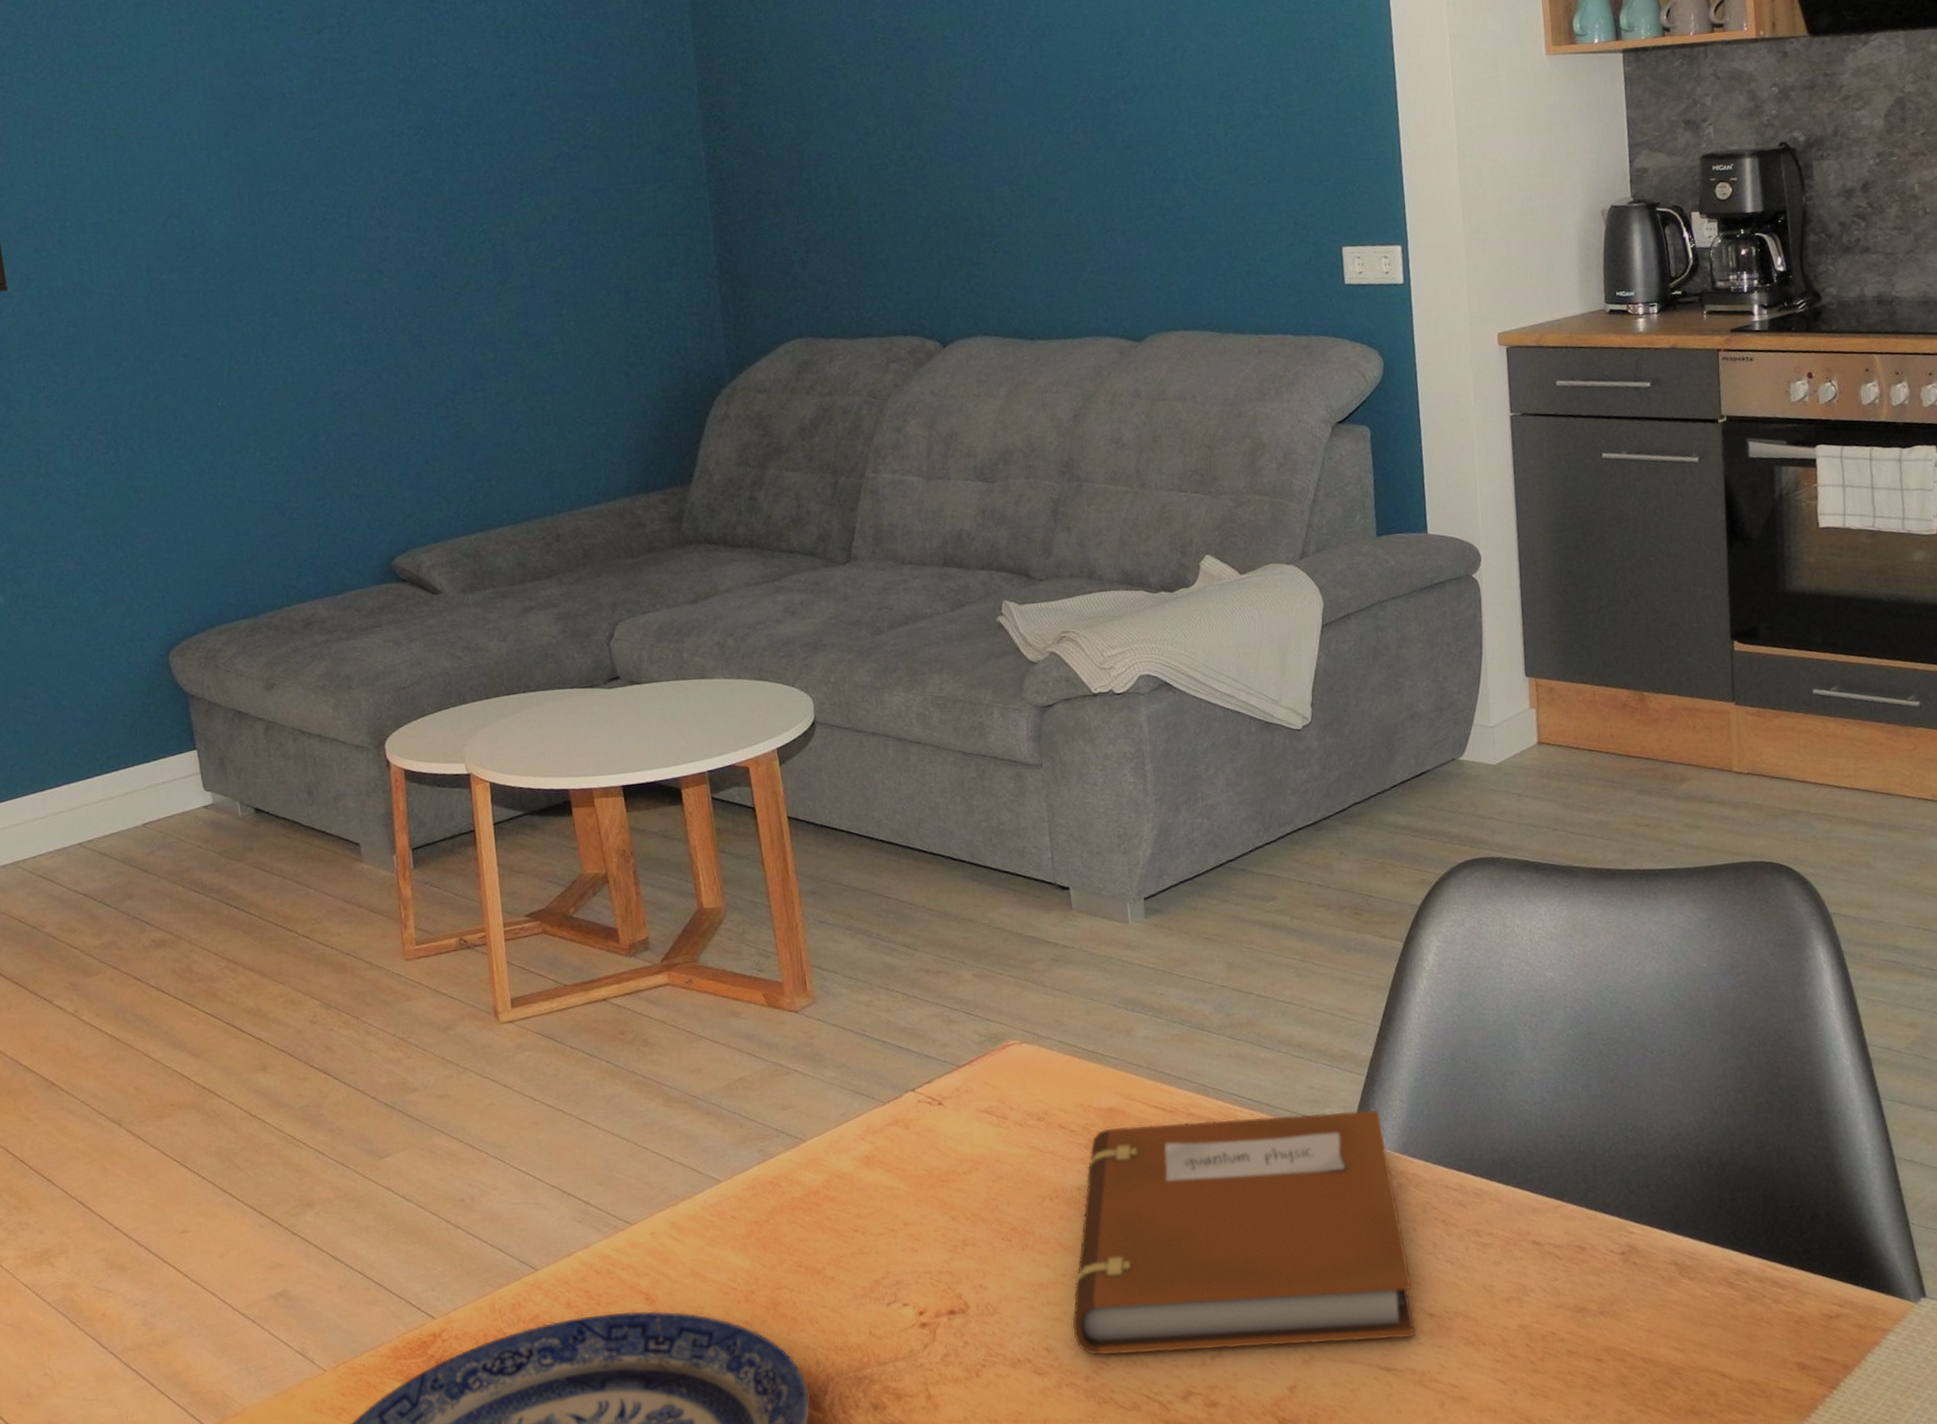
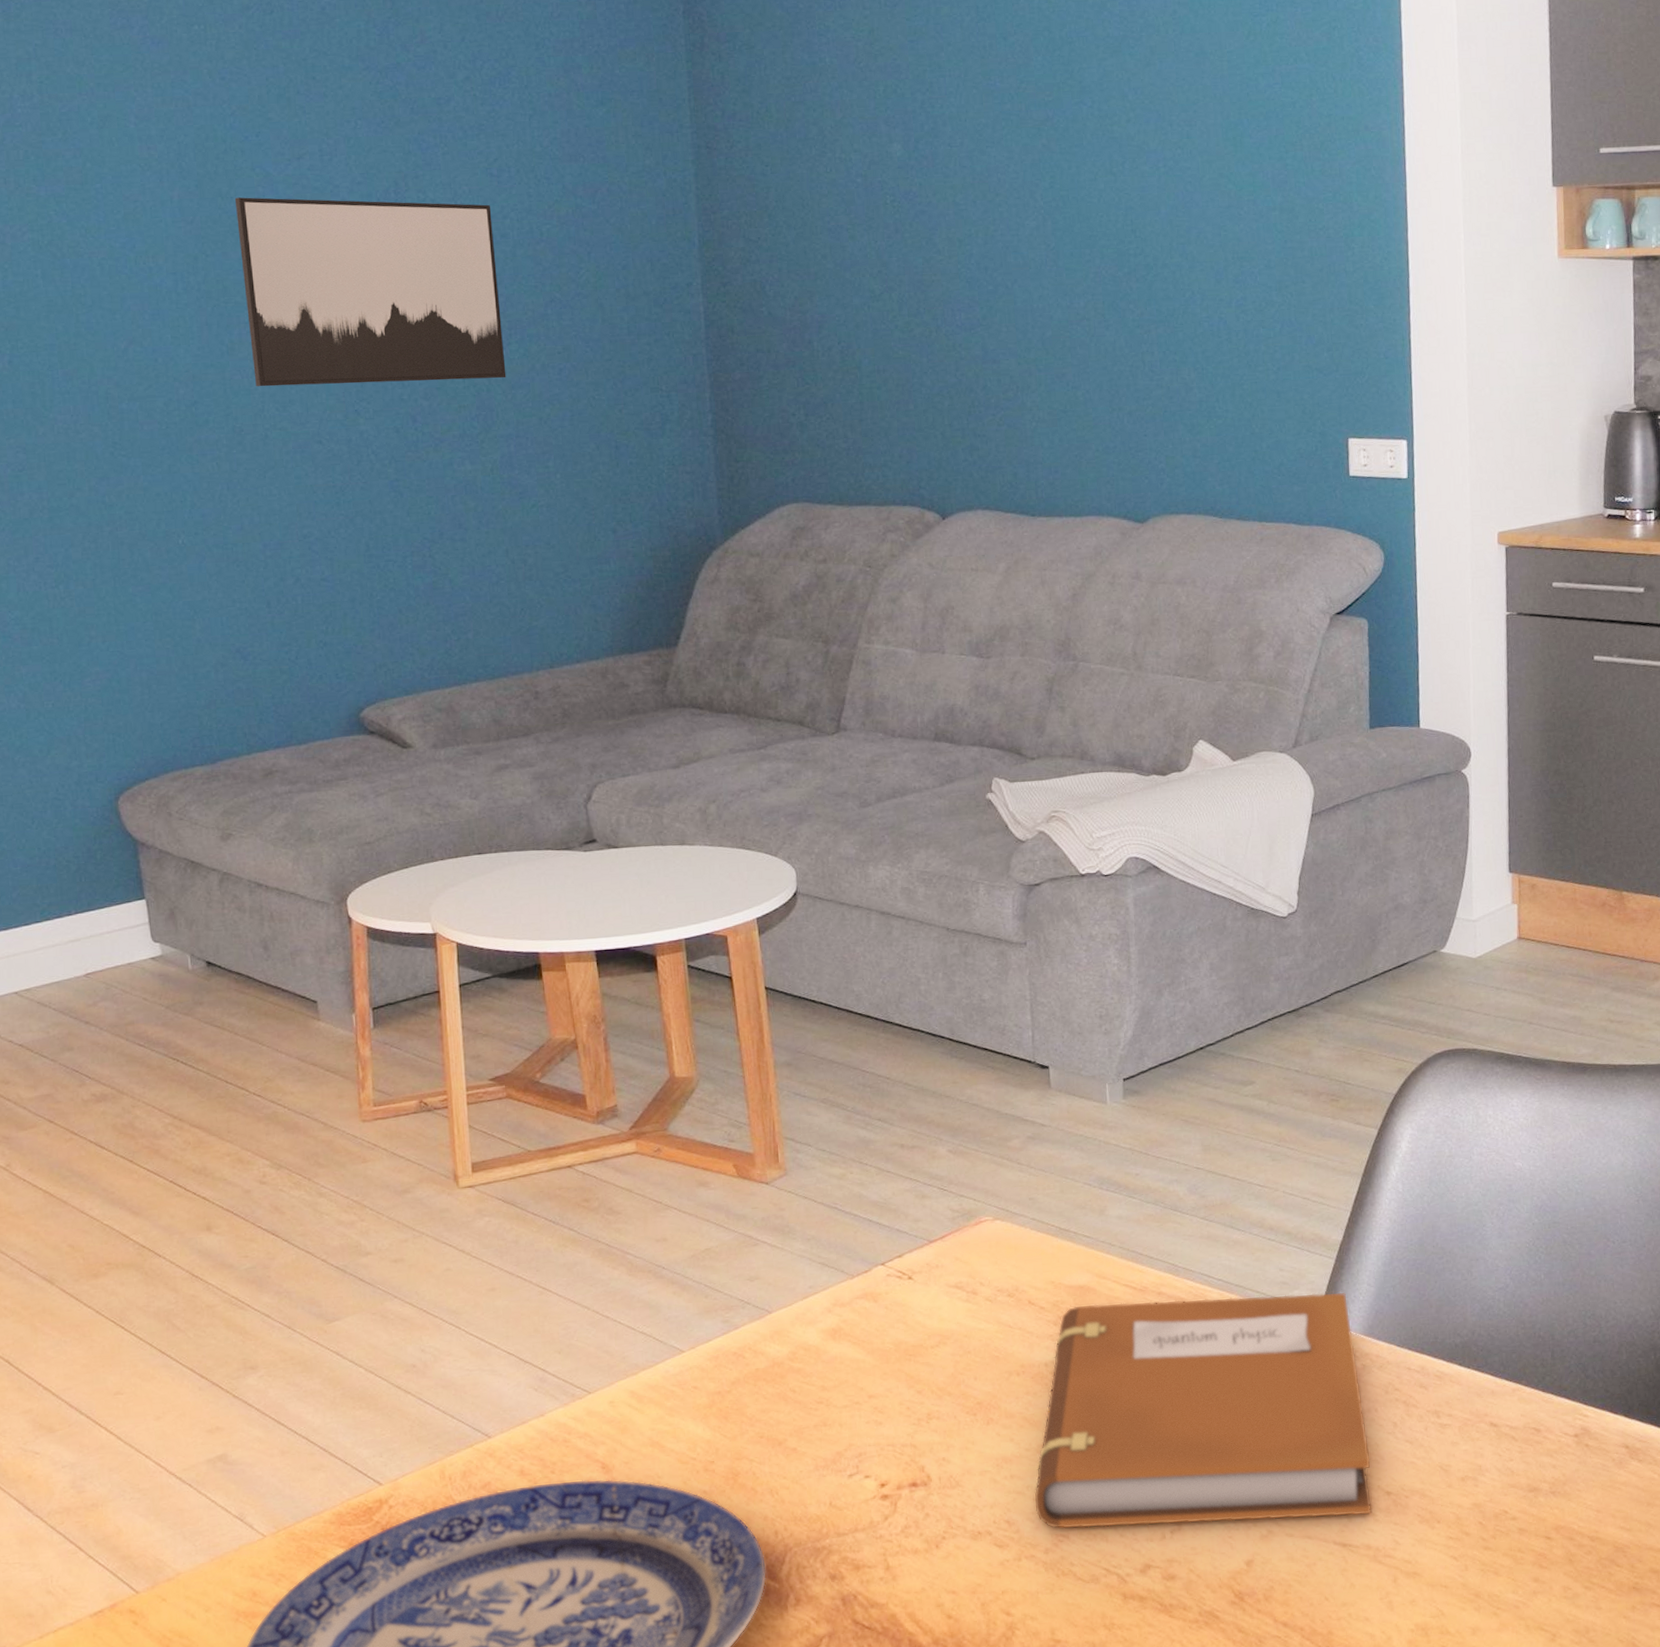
wall art: none [261,65,520,253] -> present [234,197,506,387]

